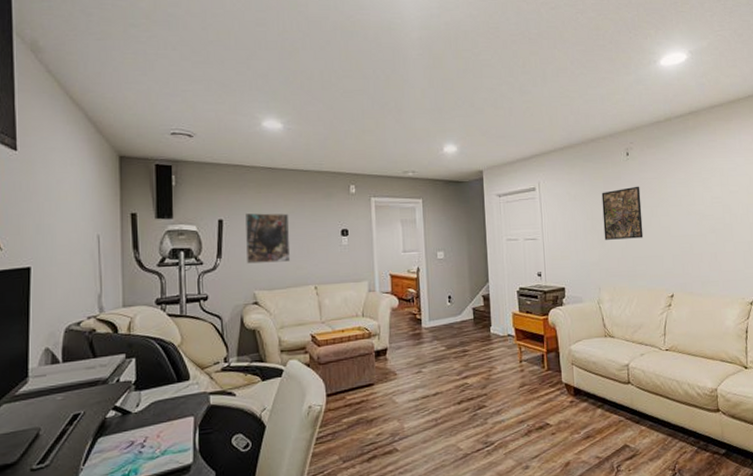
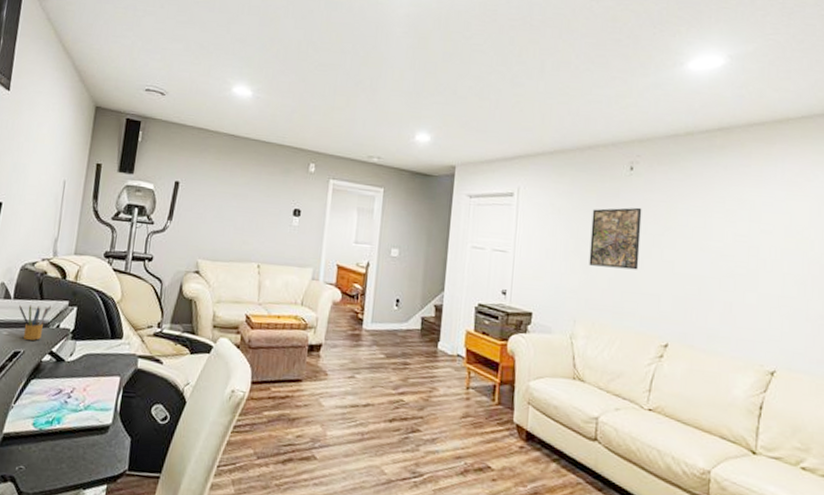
pencil box: none [70,362,106,401] -> present [19,305,51,341]
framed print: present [244,212,291,264] -> none [194,178,244,234]

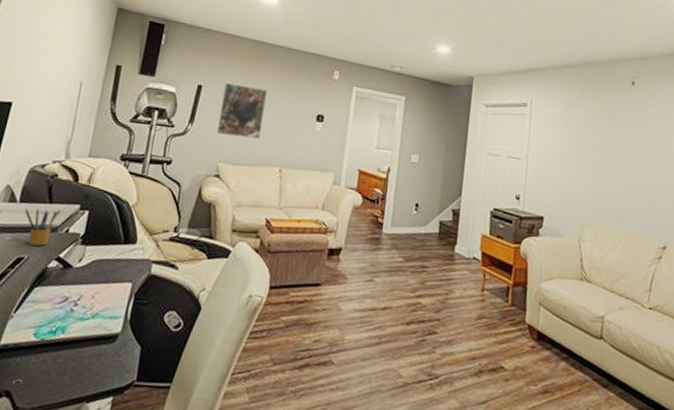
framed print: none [194,178,244,234] -> present [216,82,268,139]
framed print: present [589,207,642,270] -> none [595,119,643,177]

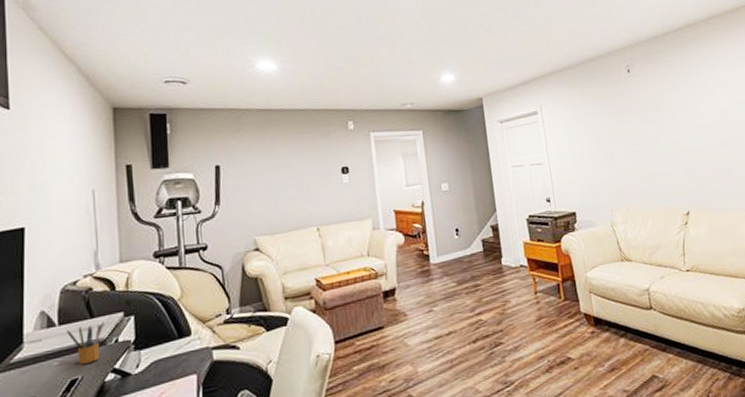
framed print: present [216,82,268,139] -> none [242,154,291,209]

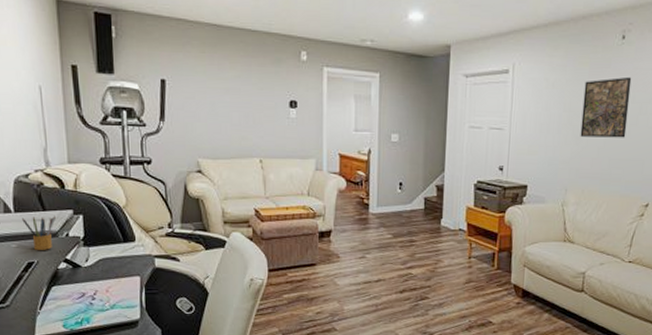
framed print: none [605,102,653,160] -> present [580,76,632,138]

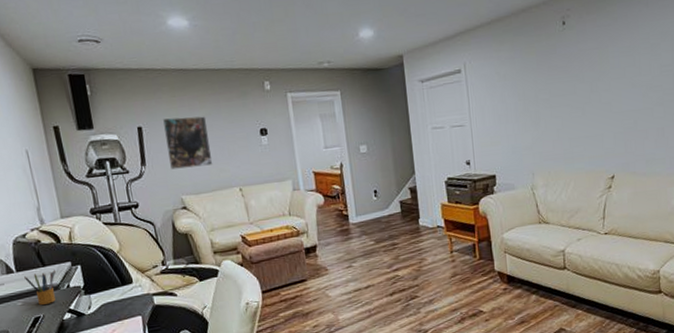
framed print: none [188,73,236,131] -> present [162,116,213,170]
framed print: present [580,76,632,138] -> none [534,59,582,122]

